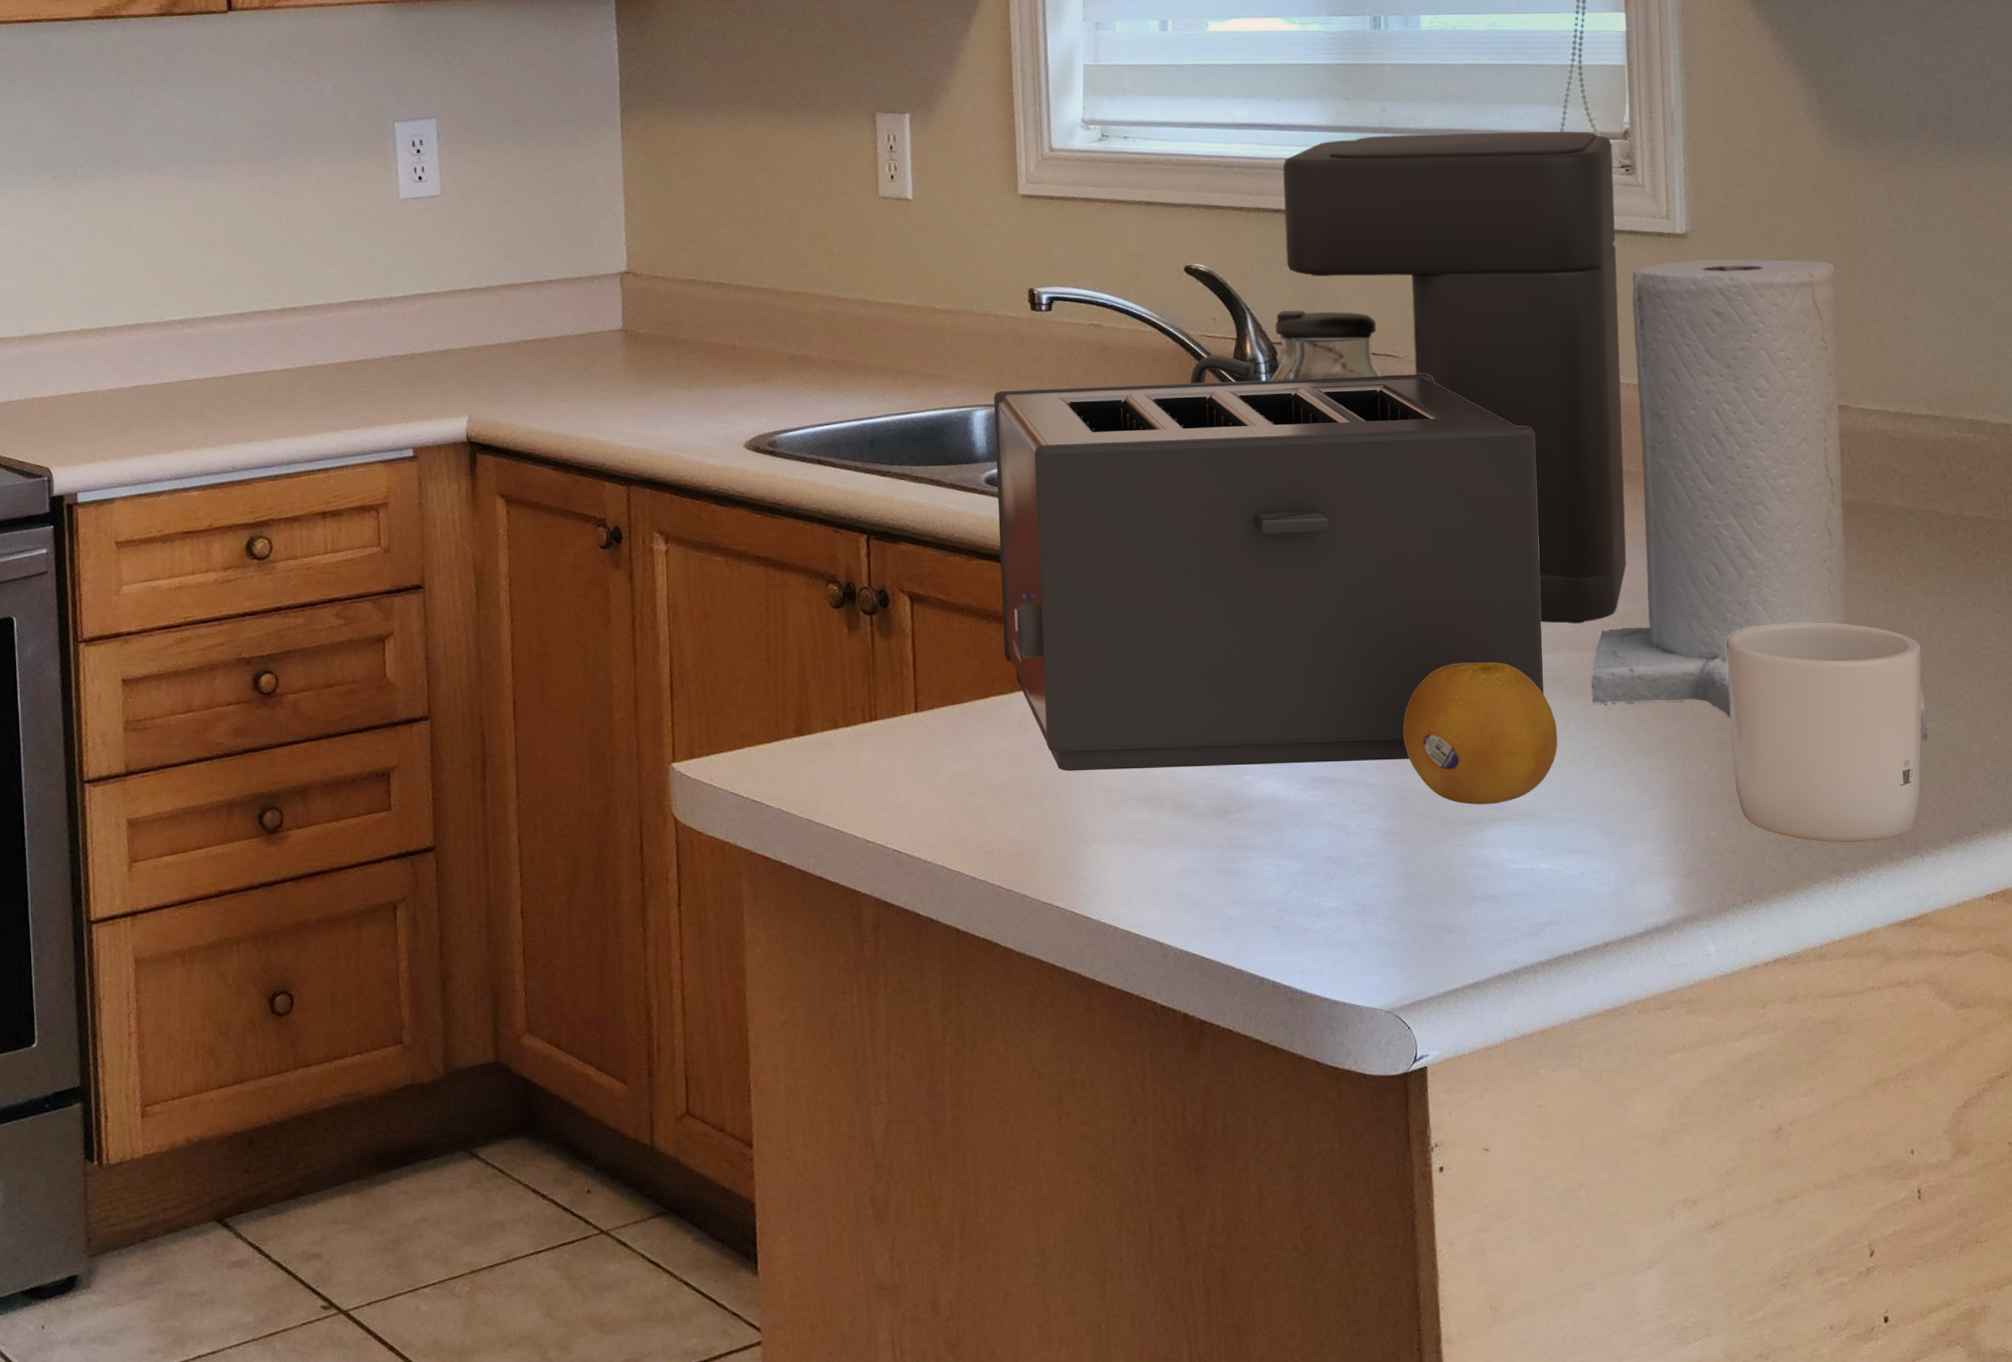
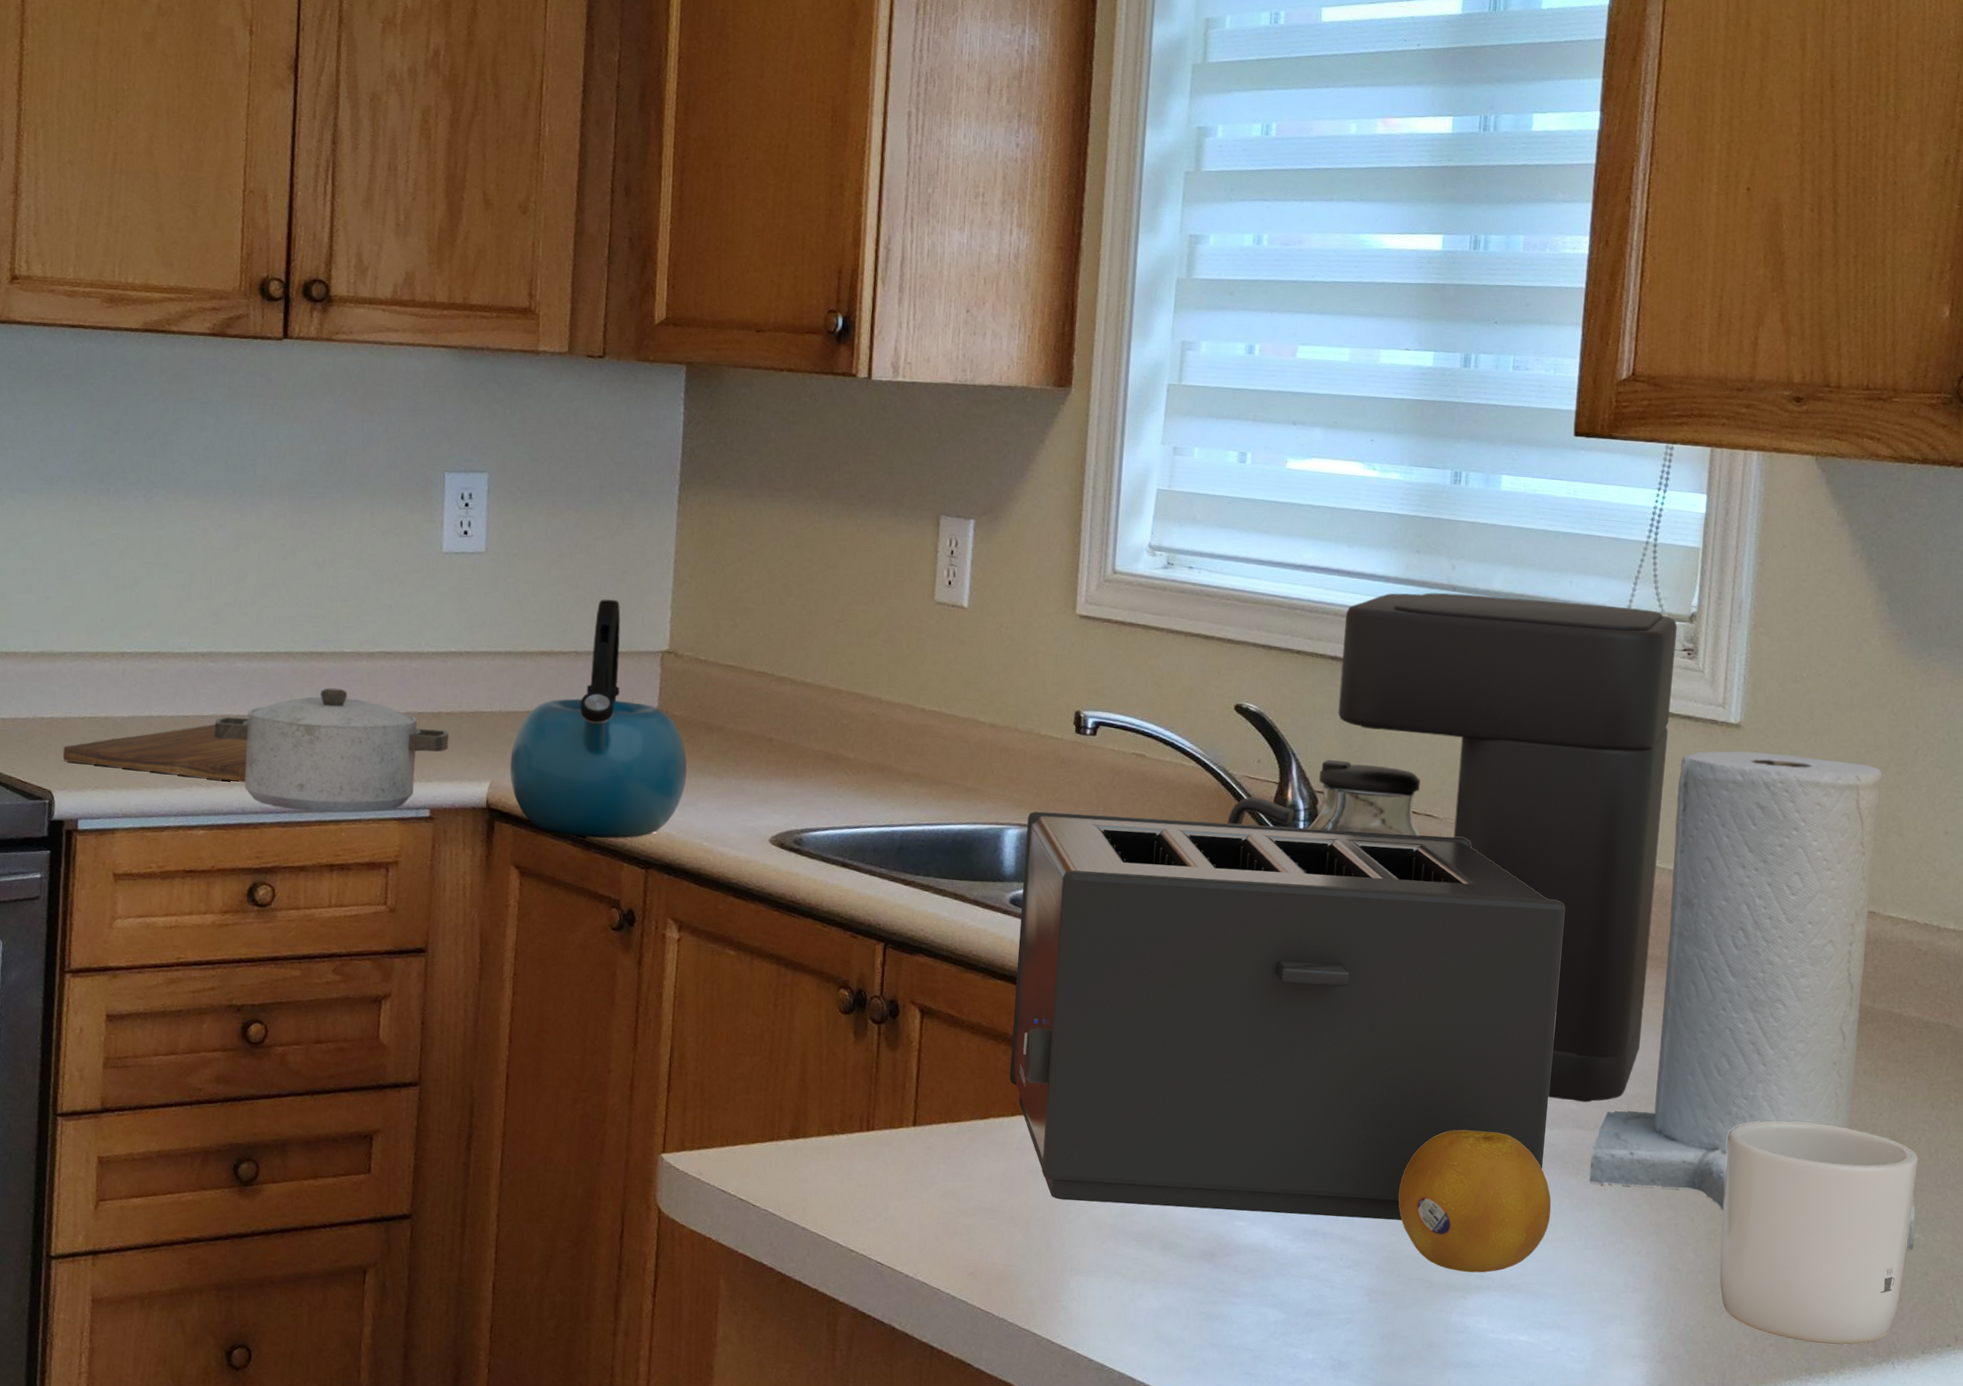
cutting board: none [56,388,233,441] -> present [62,724,248,782]
cooking pot: none [198,341,425,463] -> present [214,687,450,813]
kettle: none [485,228,658,461] -> present [509,599,688,839]

